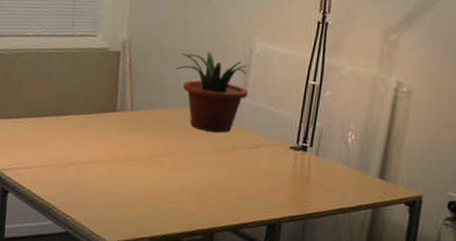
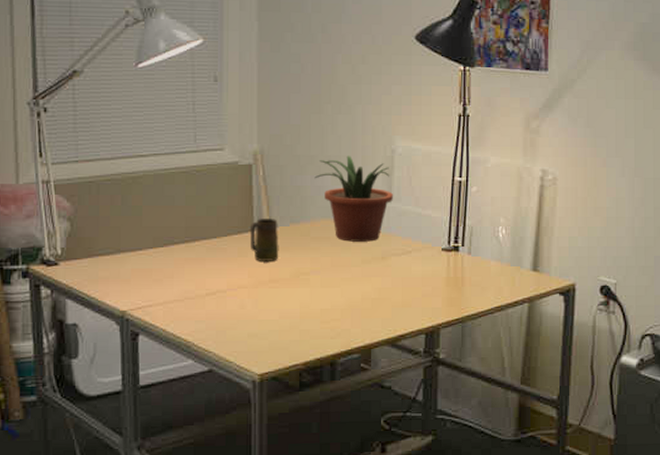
mug: none [112,101,139,141] -> present [249,219,279,261]

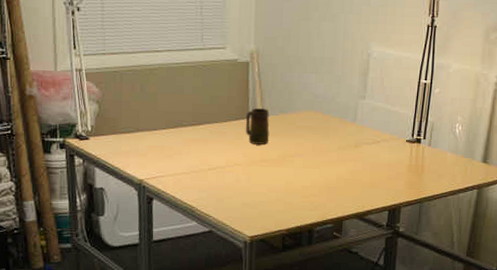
potted plant: present [314,155,394,242] -> none [301,57,368,132]

